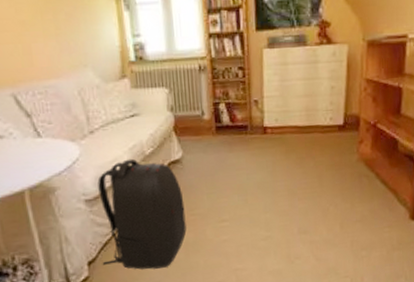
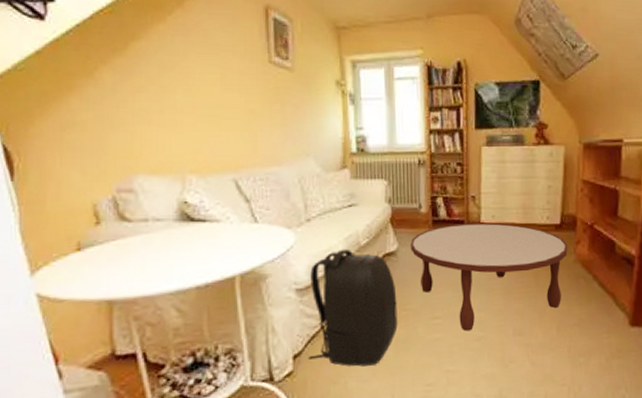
coffee table: none [195,126,351,232] -> present [410,222,568,331]

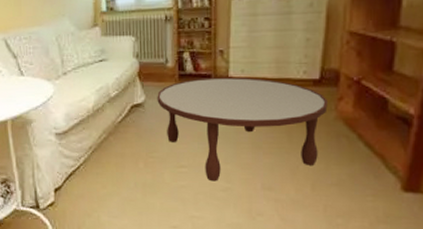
backpack: present [309,248,398,367] -> none [67,99,145,204]

